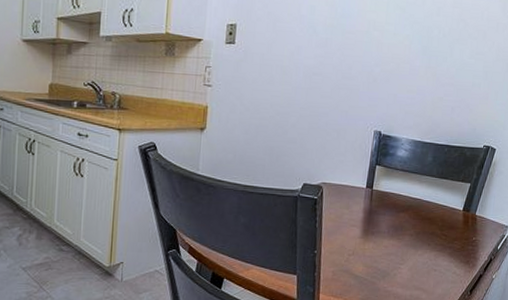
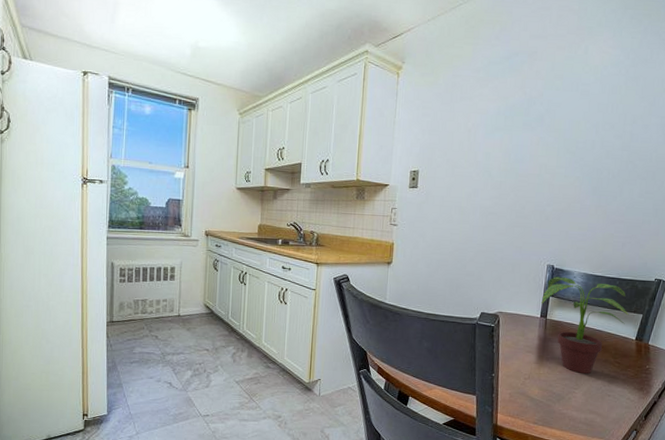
potted plant: none [367,144,457,247] -> present [541,277,629,374]

